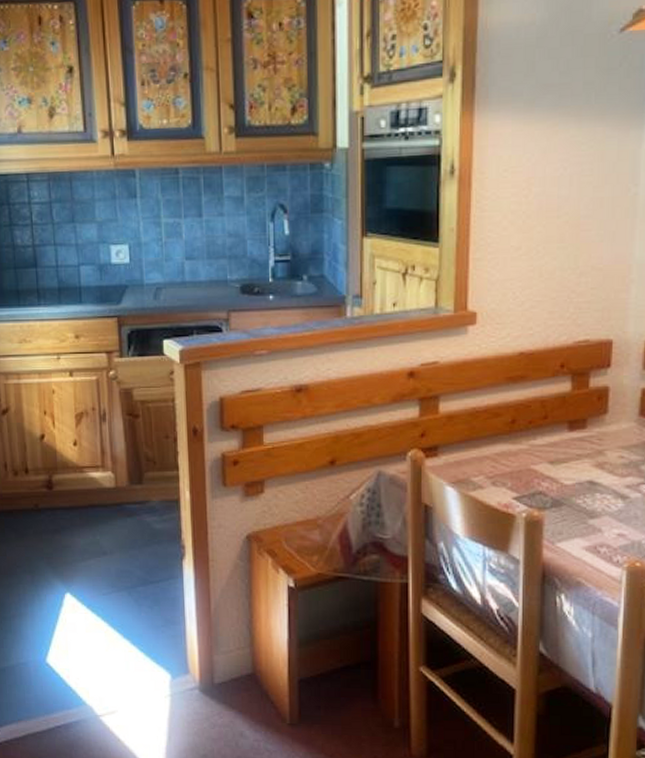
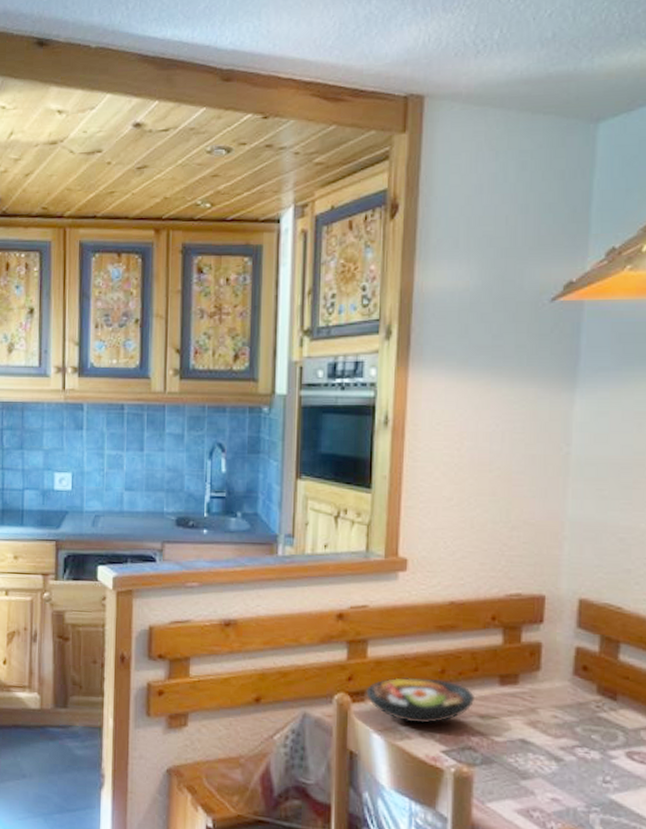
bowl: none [439,429,544,473] -> present [366,677,474,724]

